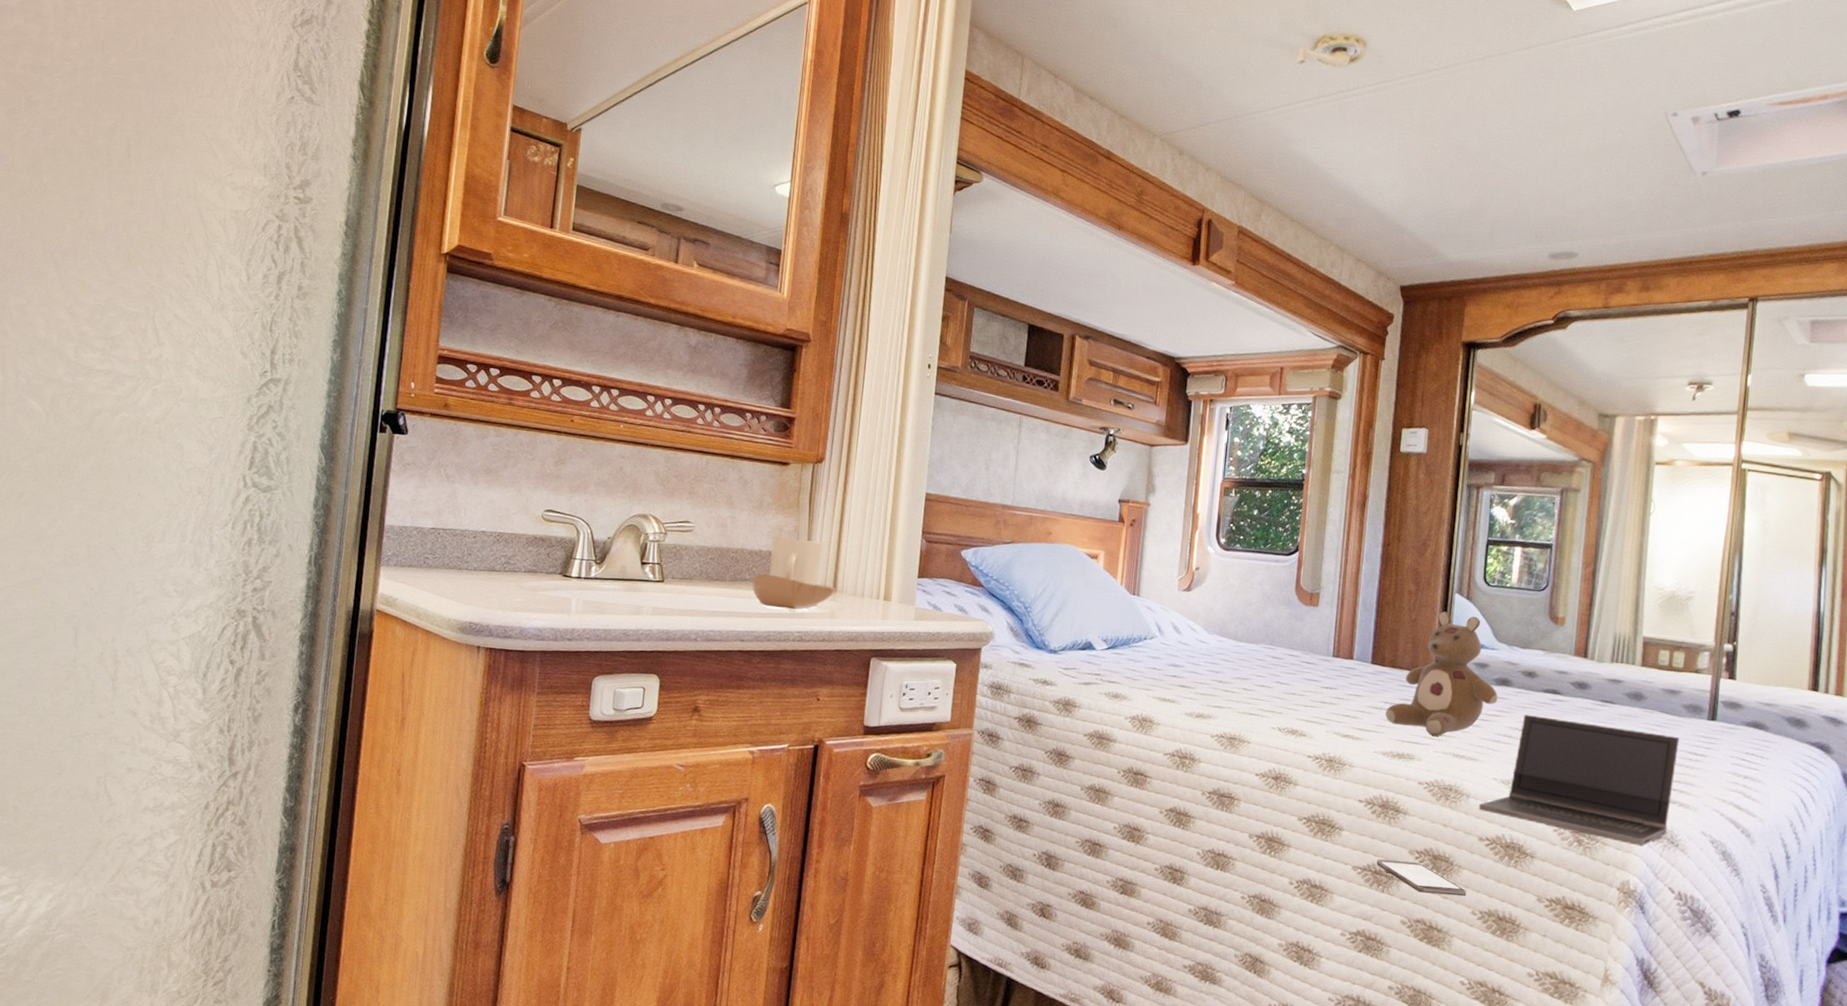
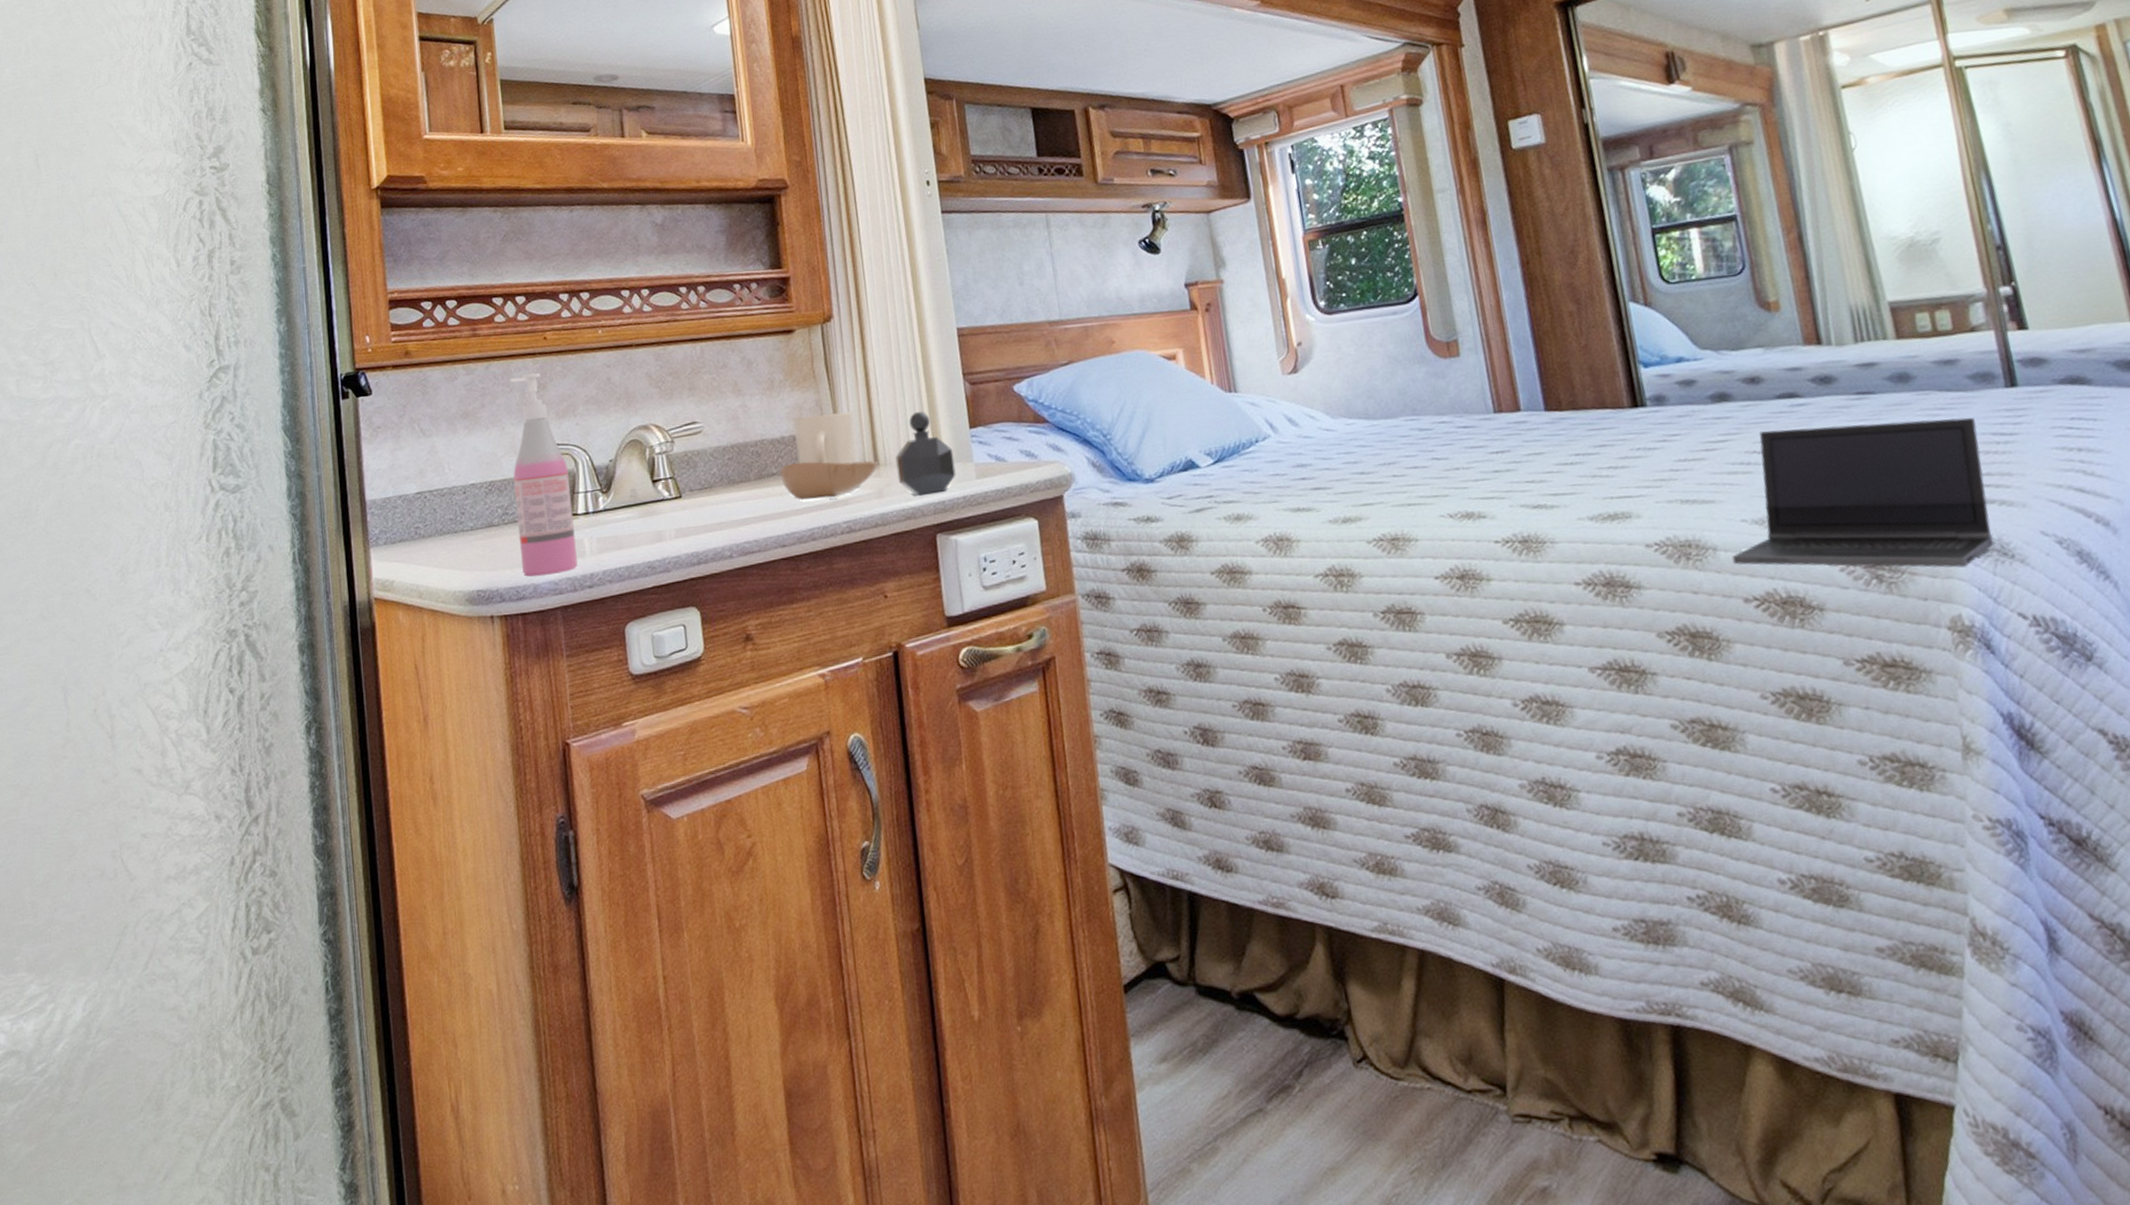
soap dispenser: none [513,447,571,623] -> present [507,372,578,578]
perfume bottle: none [849,554,900,625] -> present [895,410,956,497]
smartphone: present [1376,859,1467,897] -> none [1618,646,1748,684]
stuffed bear: present [1385,611,1498,736] -> none [1579,325,1720,483]

